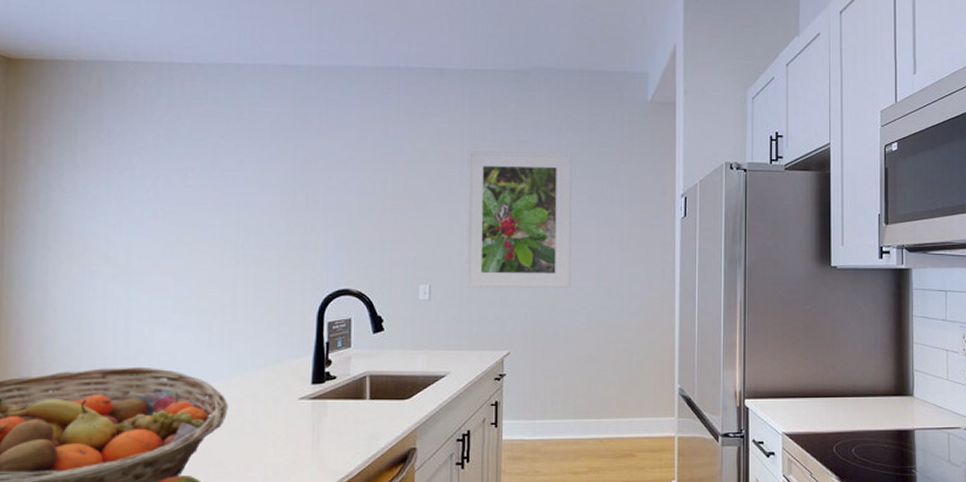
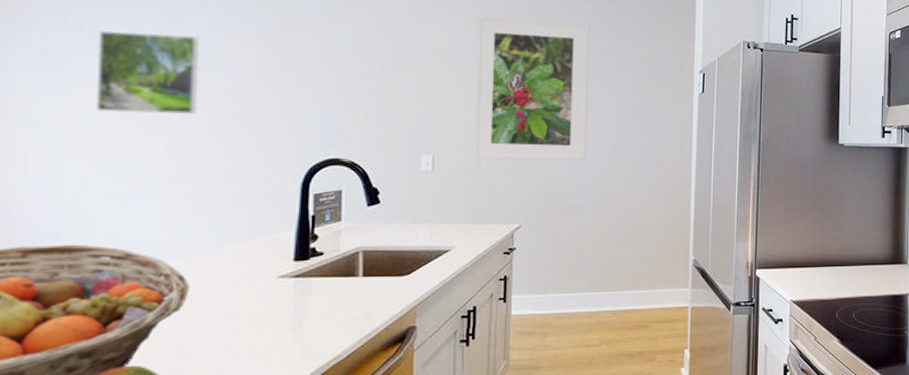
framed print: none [156,181,236,252] -> present [95,31,201,114]

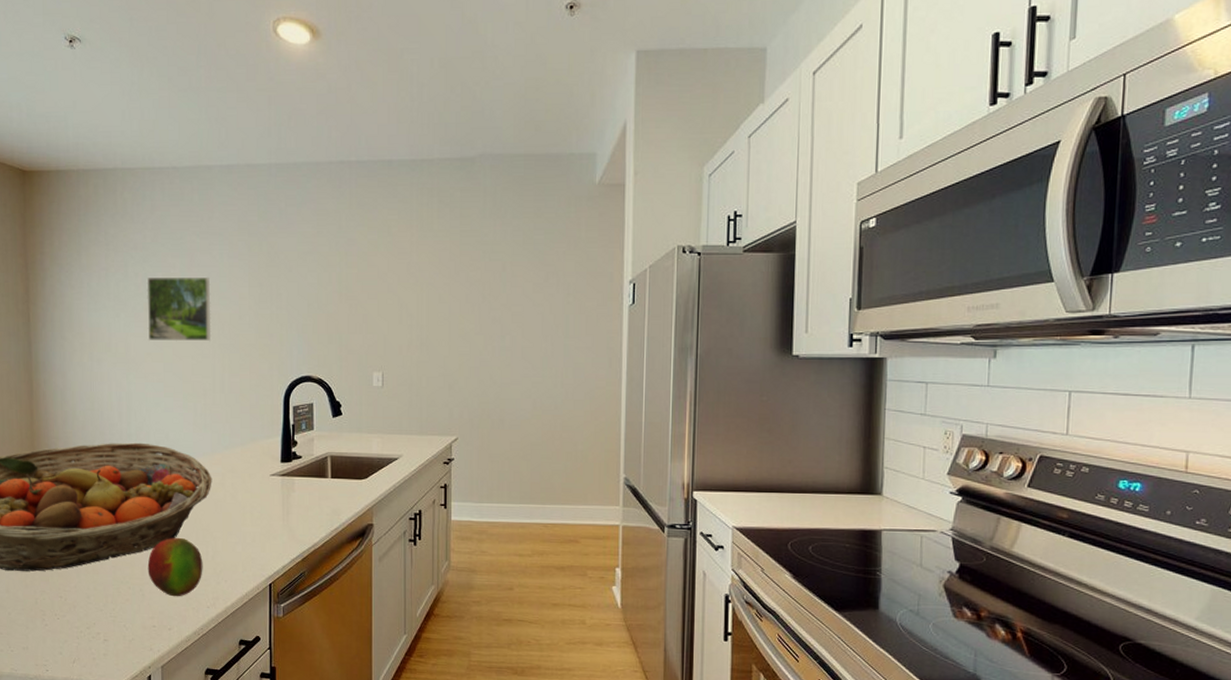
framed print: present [473,16,590,162] -> none [415,240,517,377]

